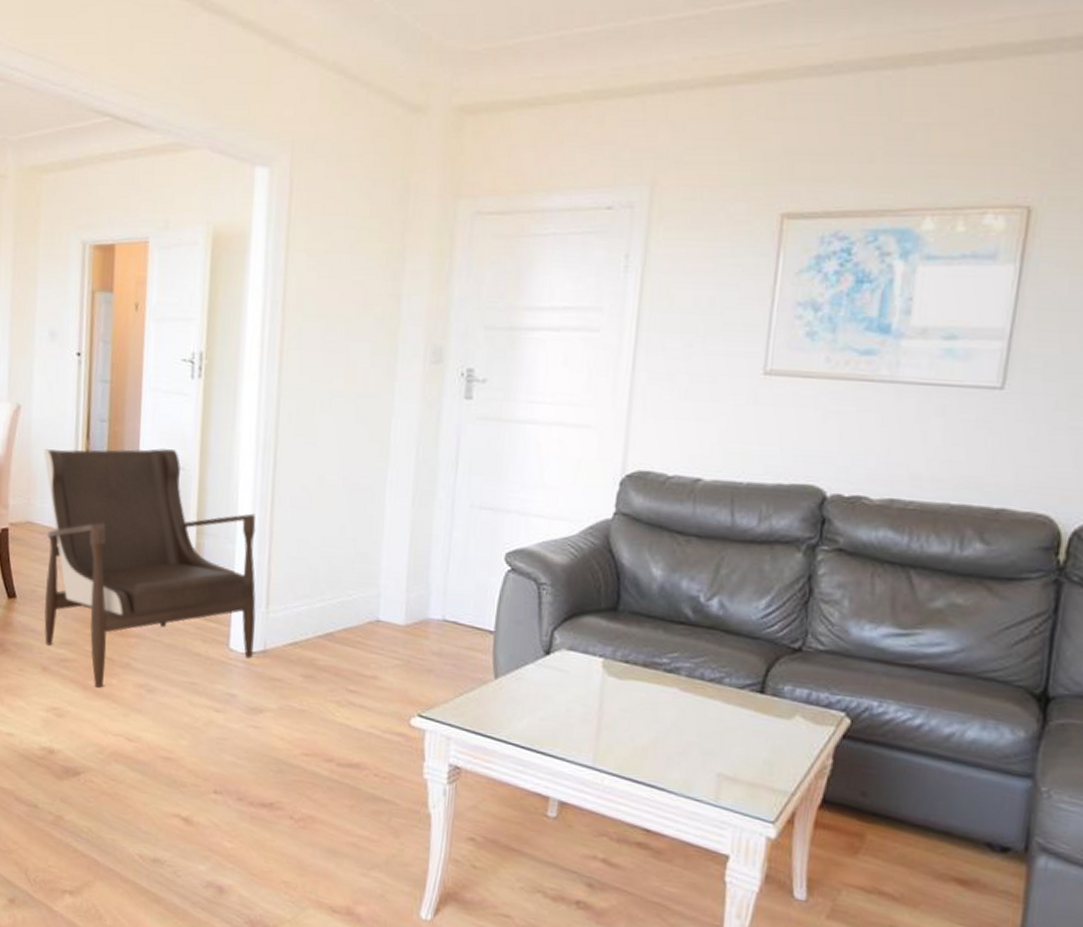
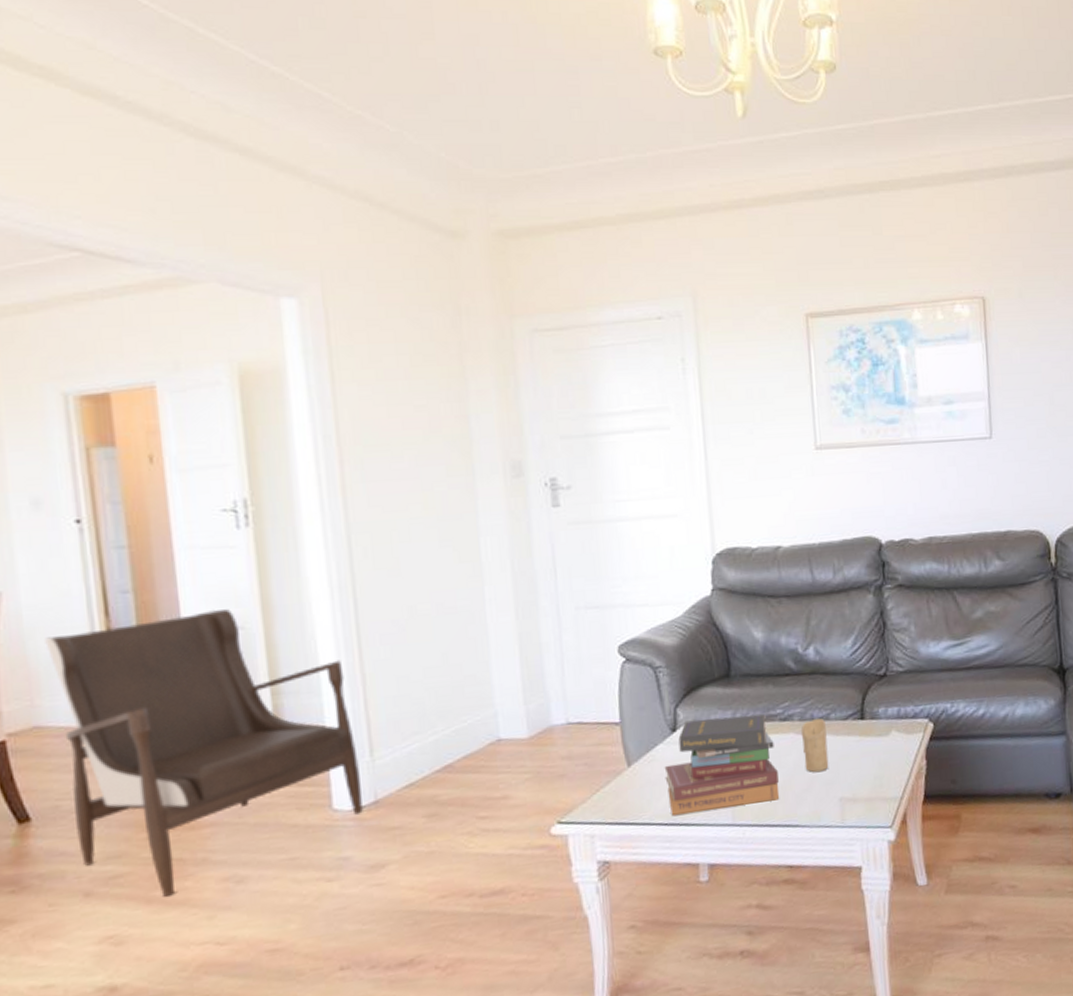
books: none [530,646,653,756] -> present [664,714,780,815]
candle: none [683,679,717,739] -> present [800,719,829,773]

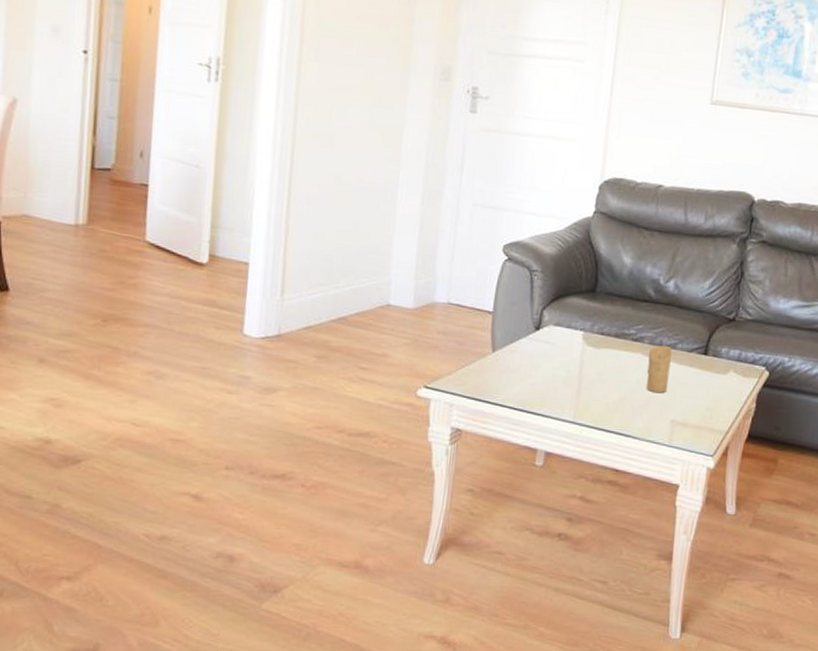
armchair: present [44,609,364,897] -> none [41,143,272,376]
books: present [664,714,780,815] -> none [521,323,623,410]

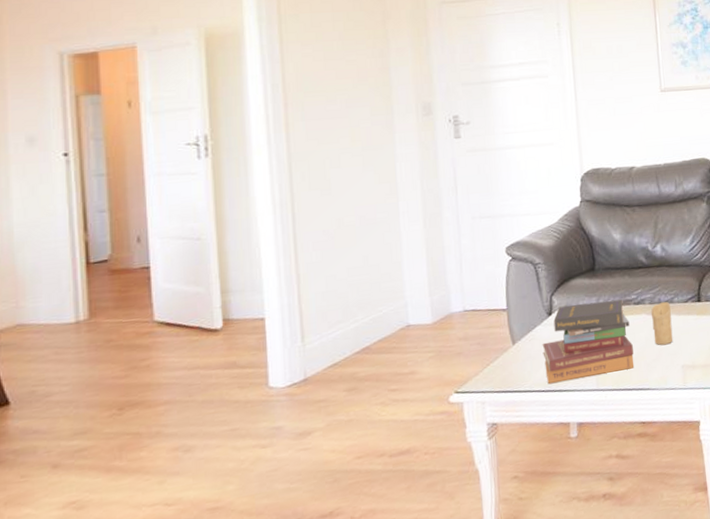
books: none [521,323,623,410] -> present [542,299,635,384]

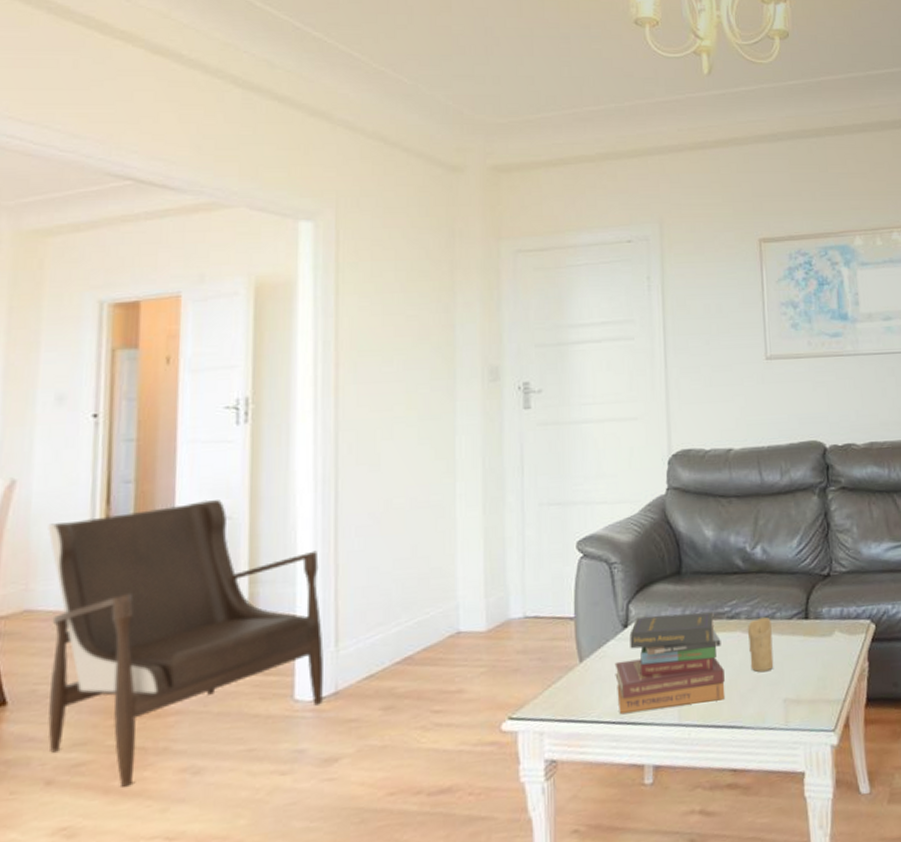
armchair: none [31,224,295,466] -> present [48,499,324,787]

